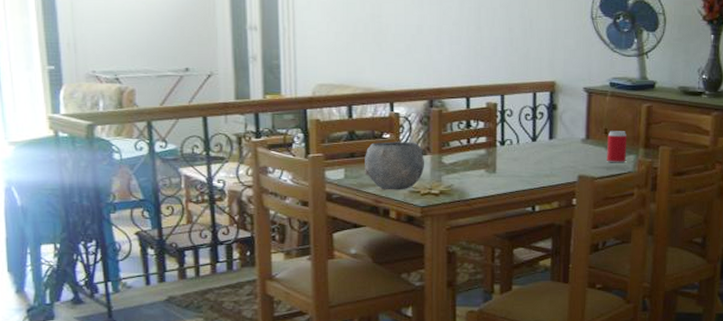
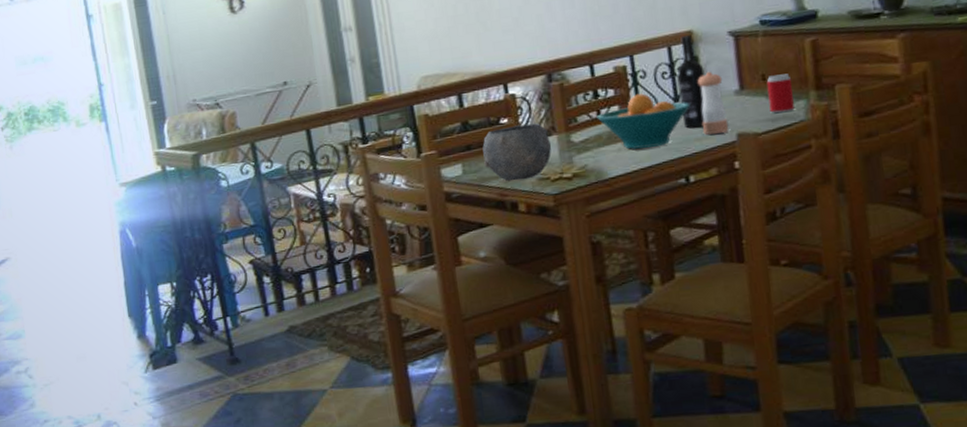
fruit bowl: none [466,129,545,177] -> present [596,93,691,149]
wine bottle: none [537,85,560,166] -> present [676,35,705,129]
pepper shaker: none [552,119,574,173] -> present [697,71,729,135]

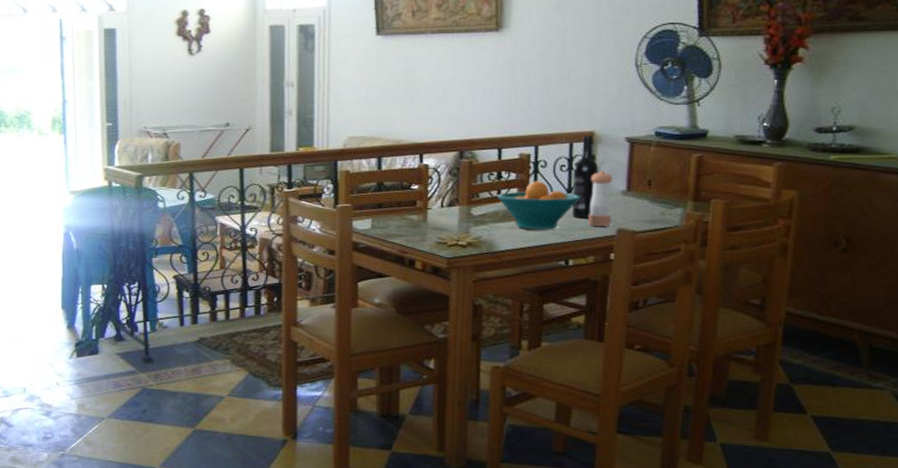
bowl: present [482,123,552,181] -> none [390,192,452,241]
beverage can: present [766,73,794,114] -> none [650,182,674,217]

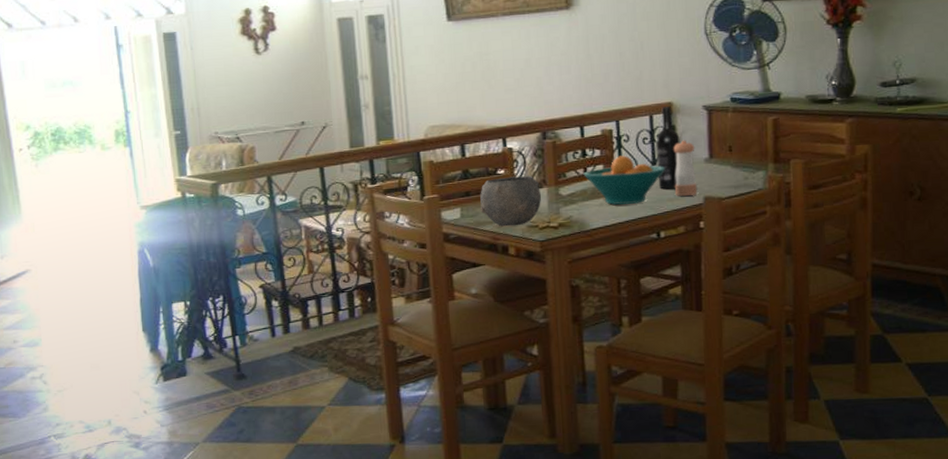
bowl: none [390,192,452,241] -> present [480,175,541,227]

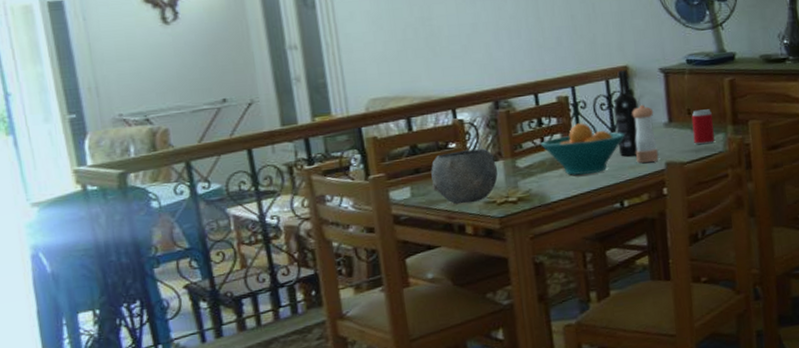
beverage can: none [732,147,755,182] -> present [691,109,715,145]

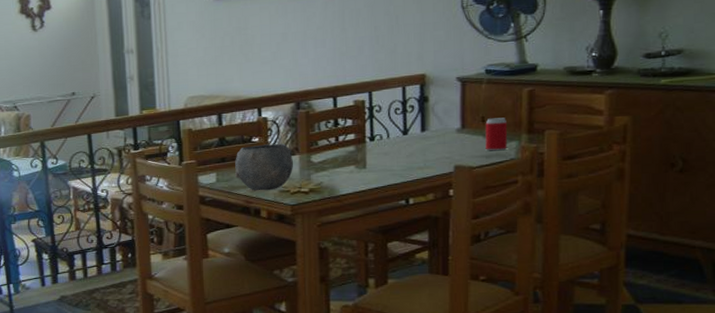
fruit bowl: present [540,123,626,175] -> none [335,125,417,172]
wine bottle: present [613,70,639,157] -> none [408,78,432,158]
pepper shaker: present [632,104,659,163] -> none [425,110,448,165]

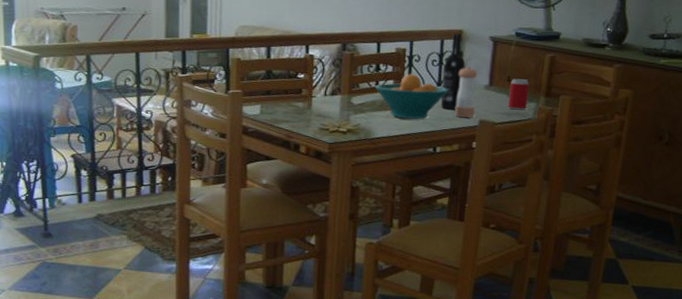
bowl: present [234,143,293,191] -> none [278,81,335,127]
fruit bowl: none [335,125,417,172] -> present [375,74,449,119]
wine bottle: none [408,78,432,158] -> present [440,33,466,110]
pepper shaker: none [425,110,448,165] -> present [455,66,478,118]

